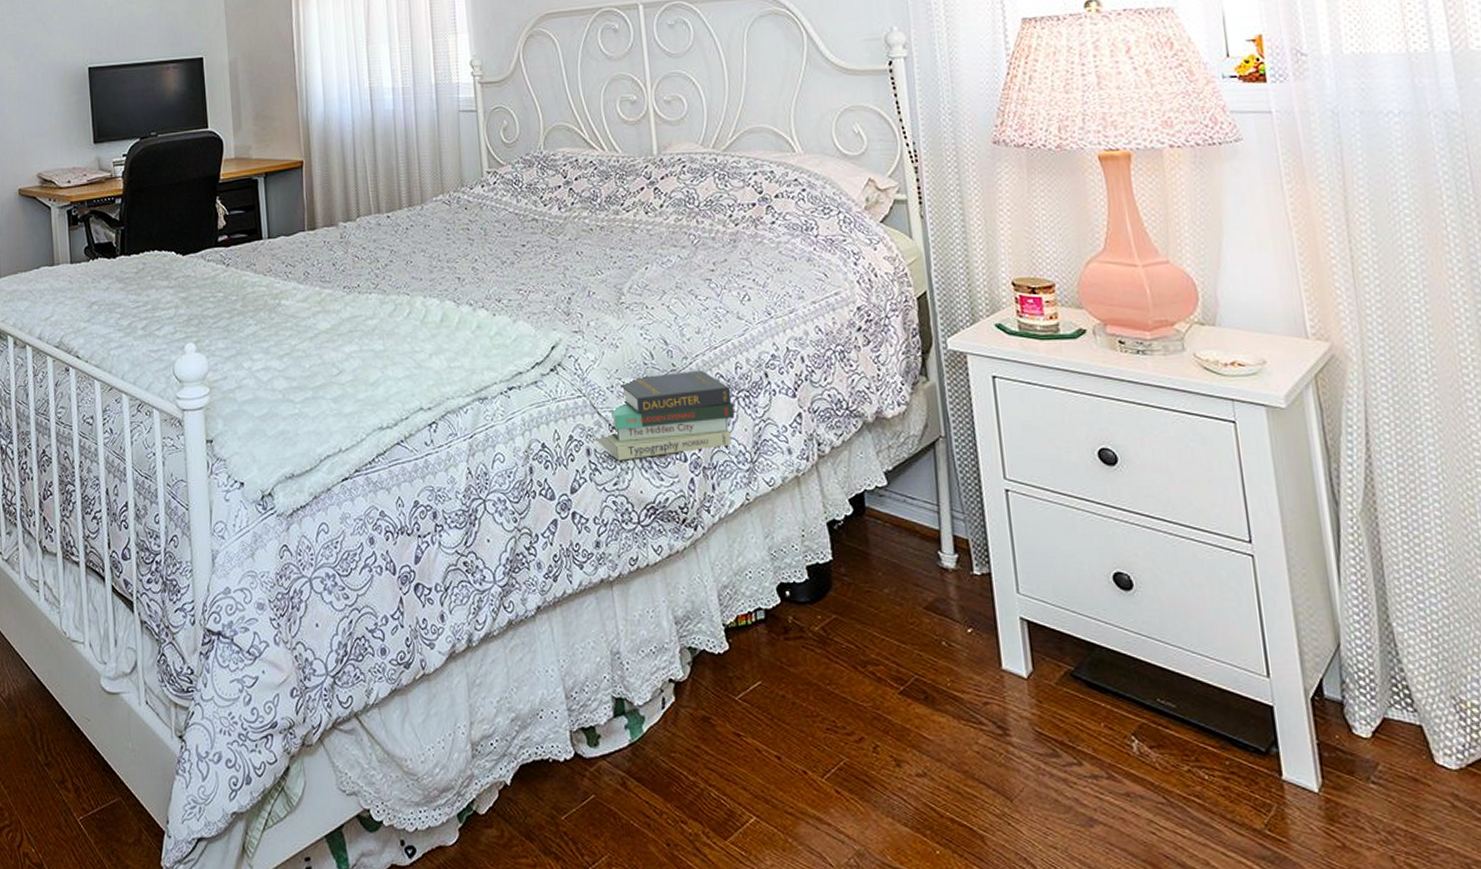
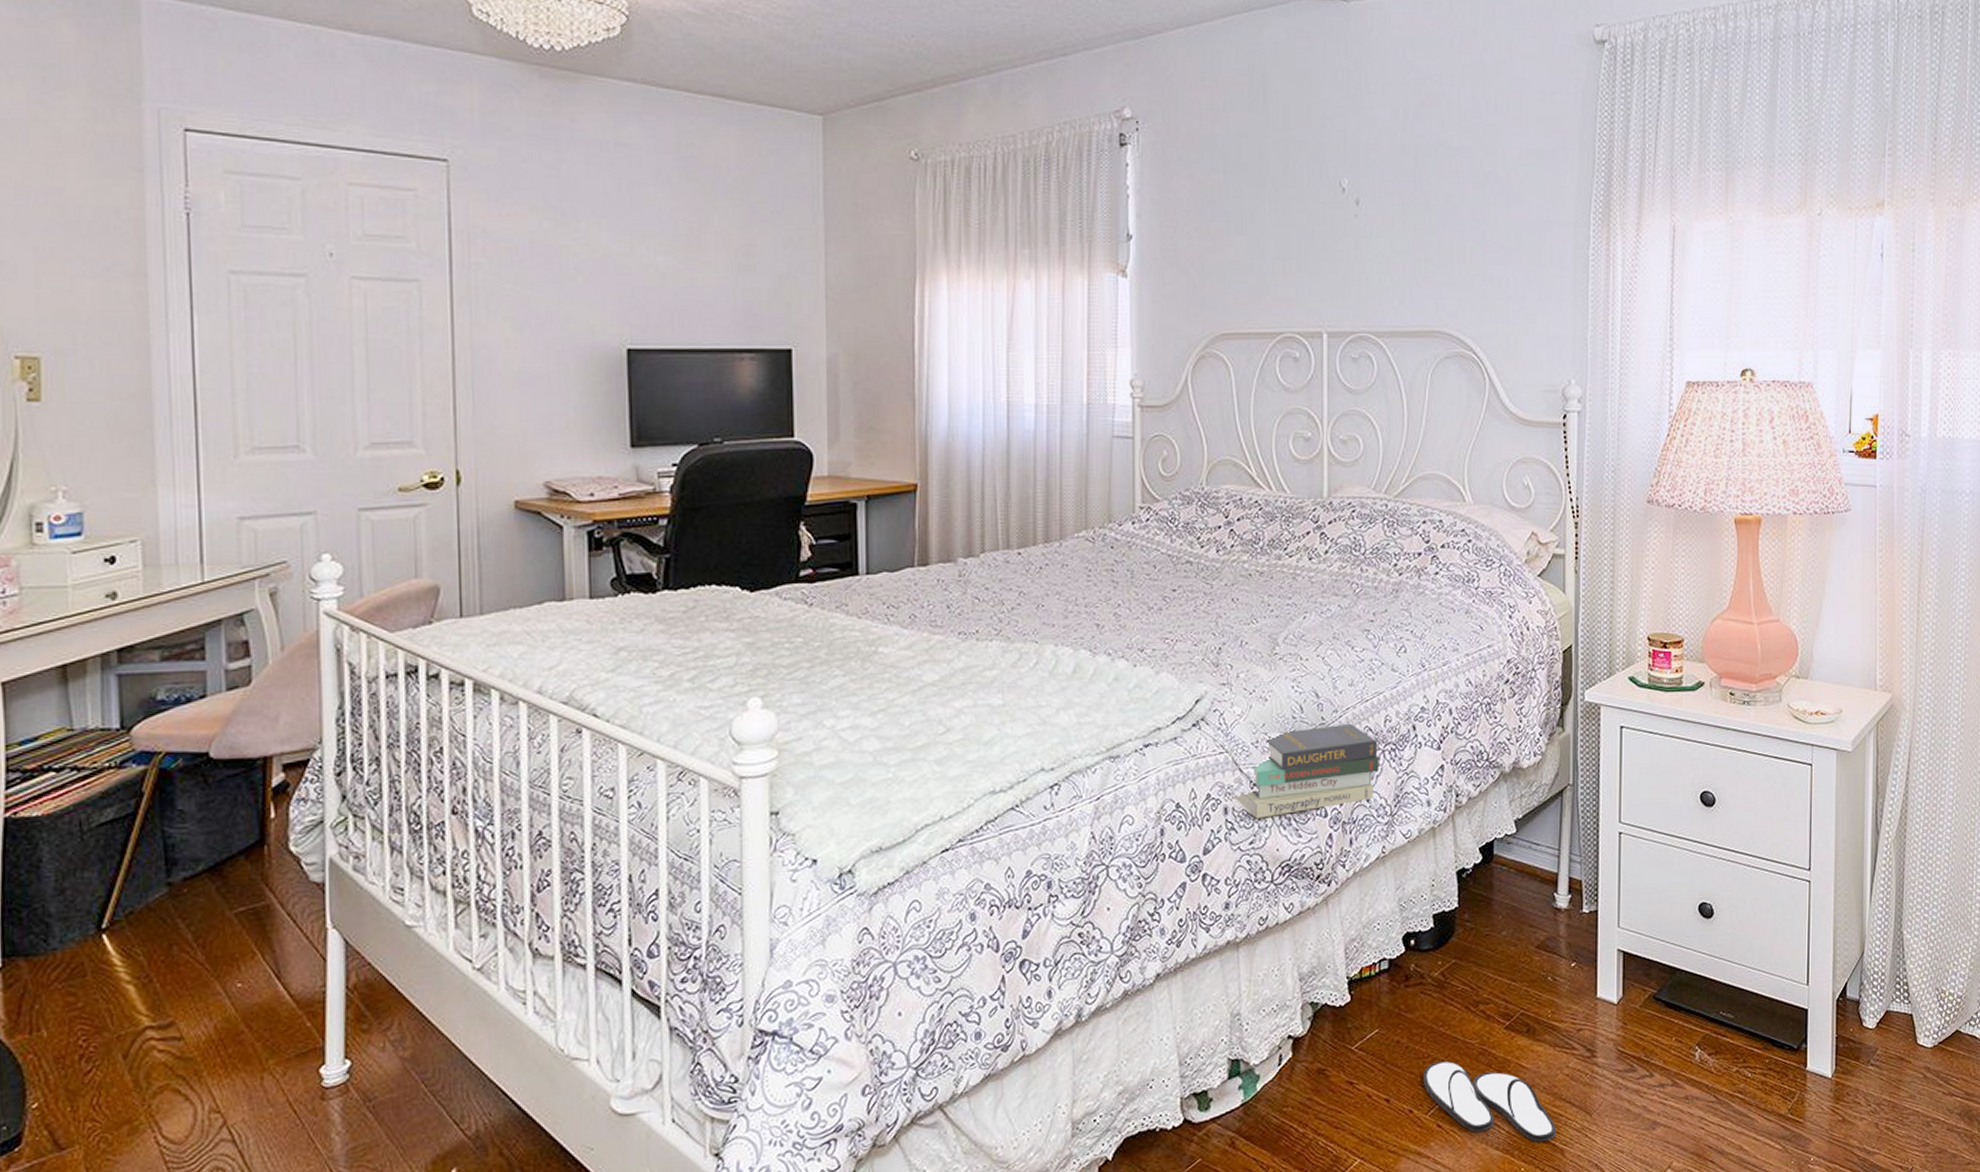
slippers: none [814,721,973,824] -> present [1423,1060,1557,1142]

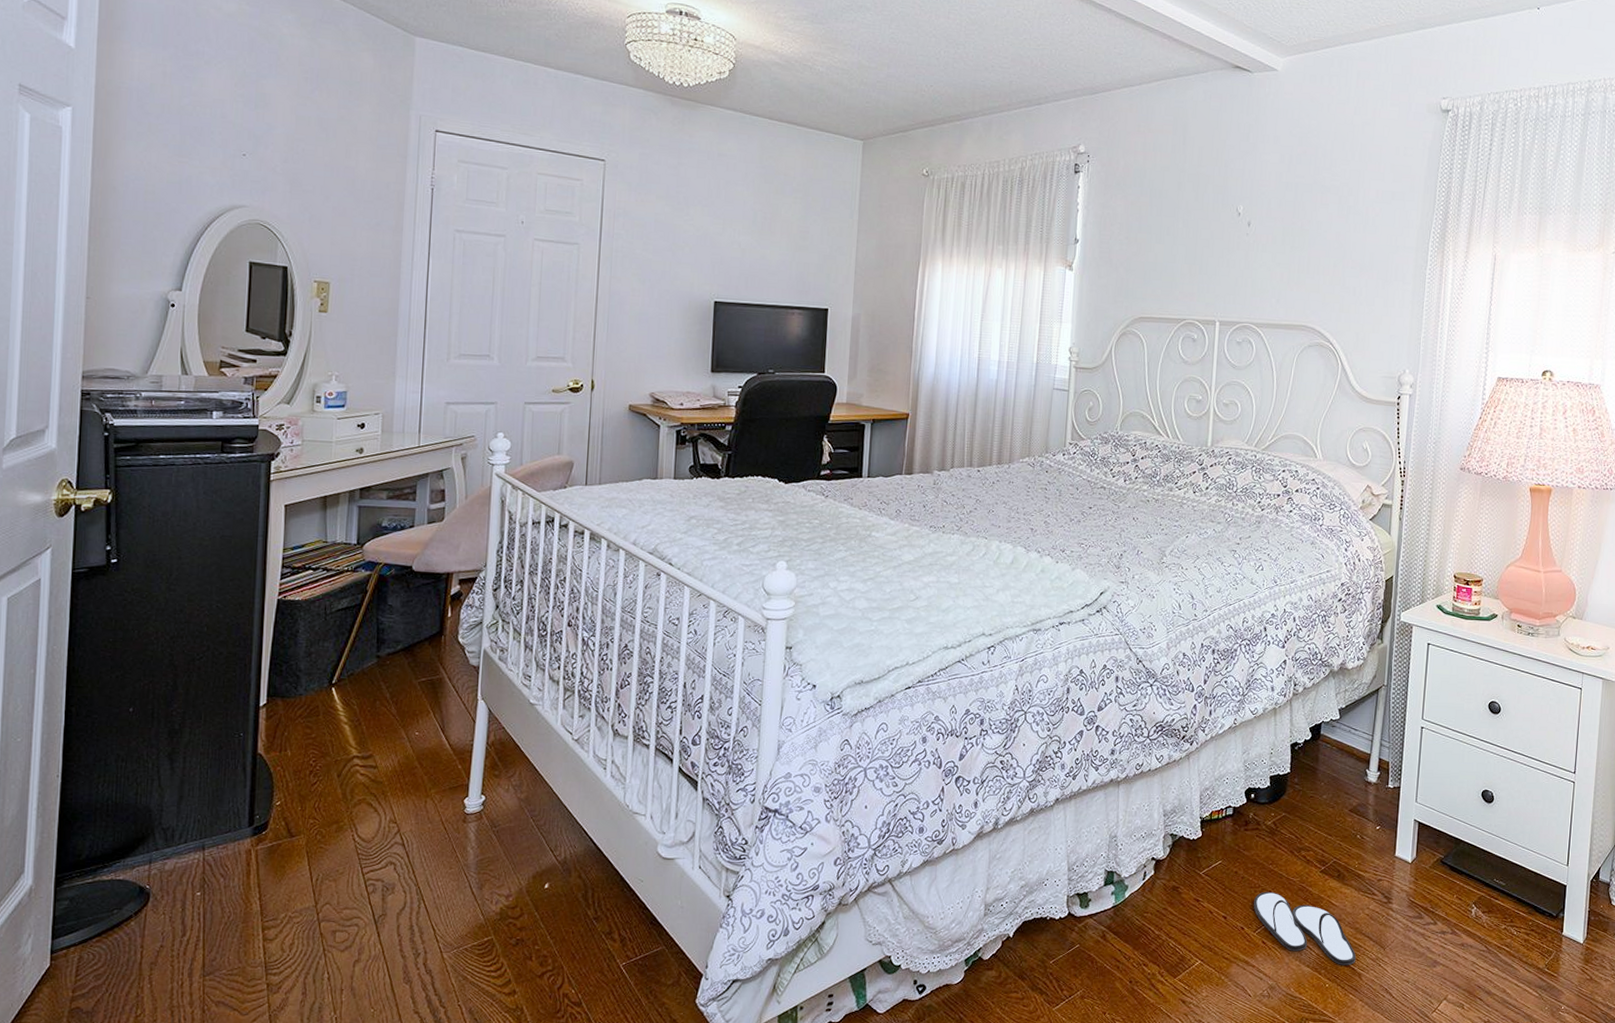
books: present [1233,723,1379,819] -> none [1123,621,1237,688]

